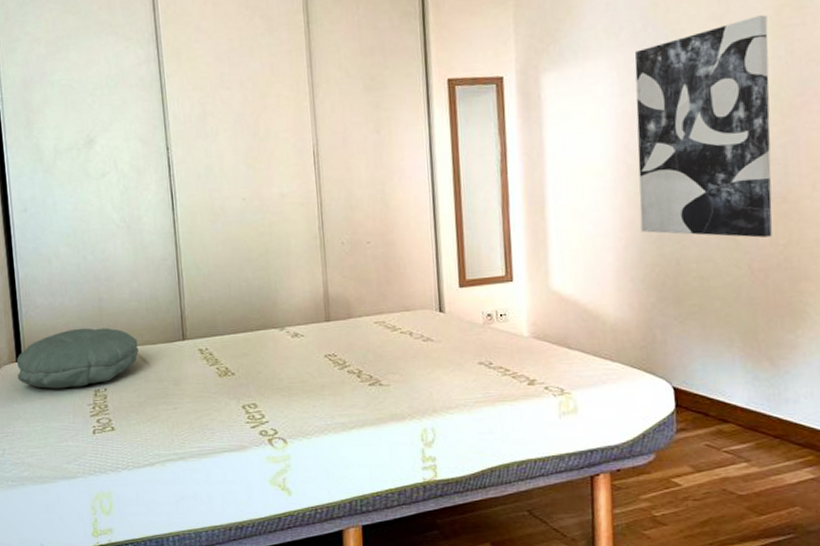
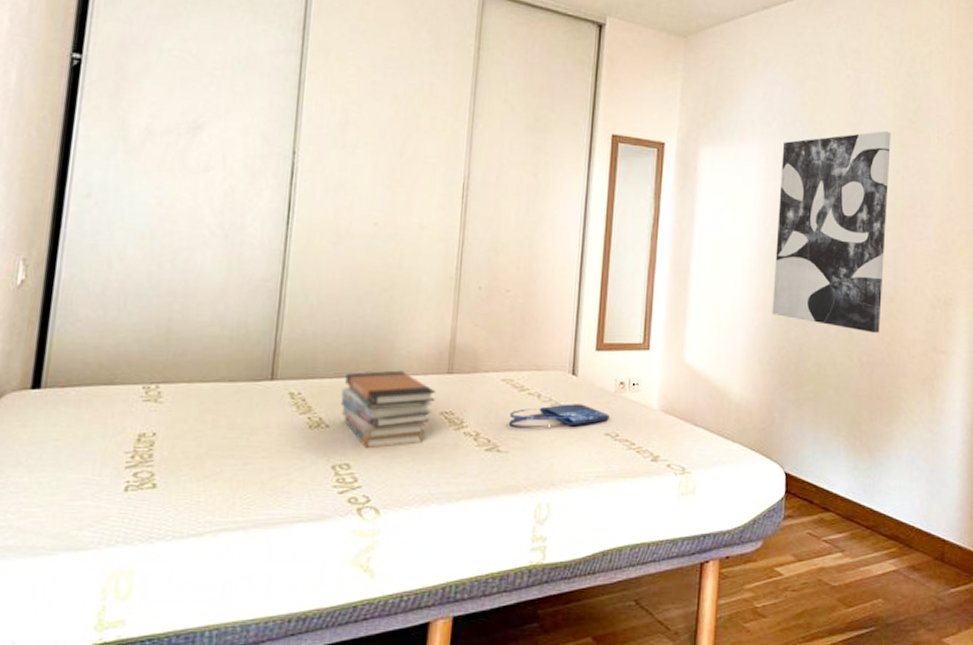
pillow: present [16,328,139,389] -> none [28,352,211,429]
book stack: none [239,322,318,390] -> present [340,370,436,449]
shopping bag: none [386,338,481,364] -> present [508,403,610,429]

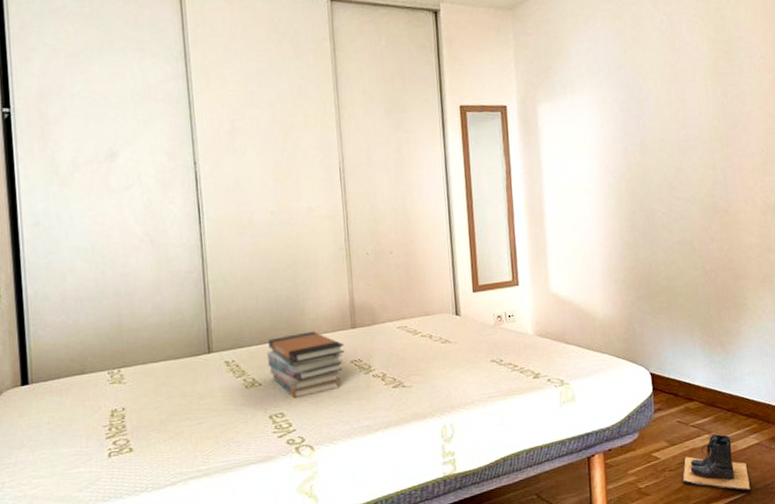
shopping bag: present [508,403,610,429] -> none [408,338,493,366]
wall art: present [772,131,891,333] -> none [611,64,719,244]
boots: none [804,554,882,626] -> present [682,434,751,491]

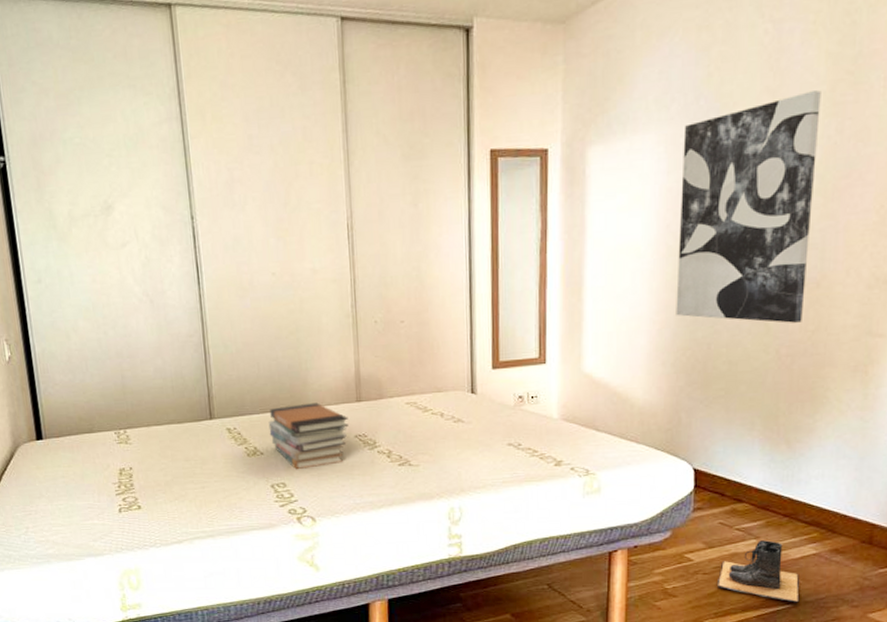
wall art: none [611,64,719,244] -> present [676,90,821,323]

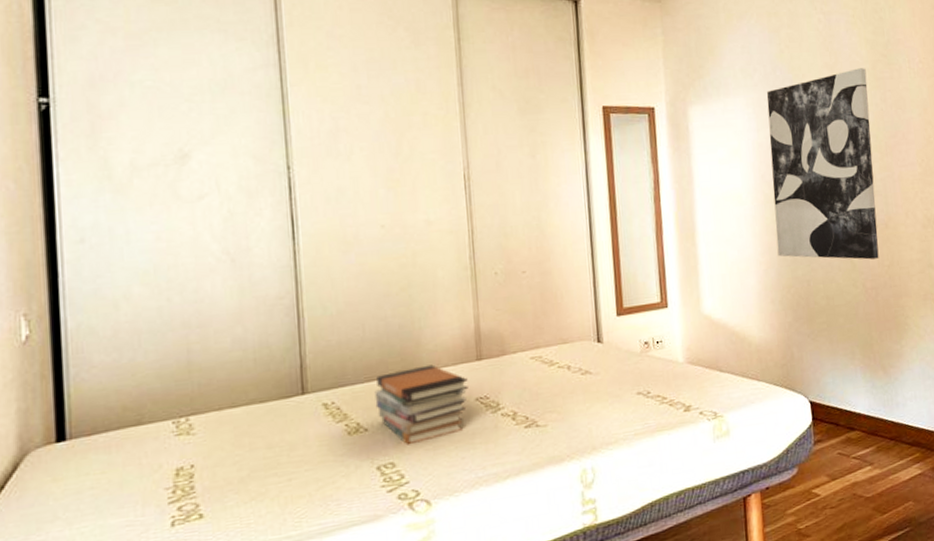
boots: present [716,540,800,603] -> none [843,465,915,526]

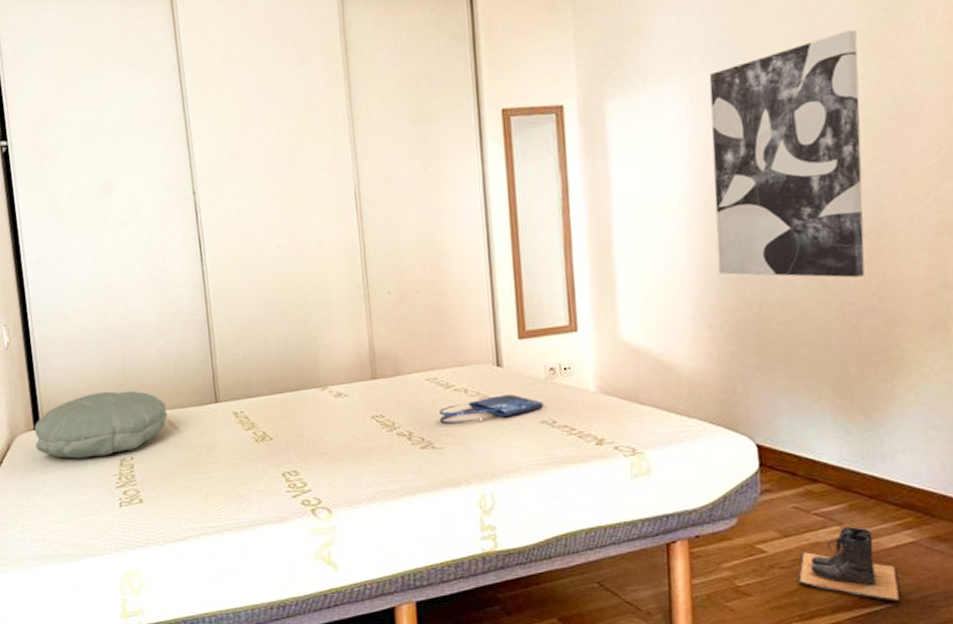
pillow: none [56,386,241,475] -> present [34,390,167,459]
book stack: present [374,364,468,445] -> none [277,381,364,456]
shopping bag: none [543,368,639,402] -> present [439,394,544,425]
boots: none [843,465,915,526] -> present [797,527,901,602]

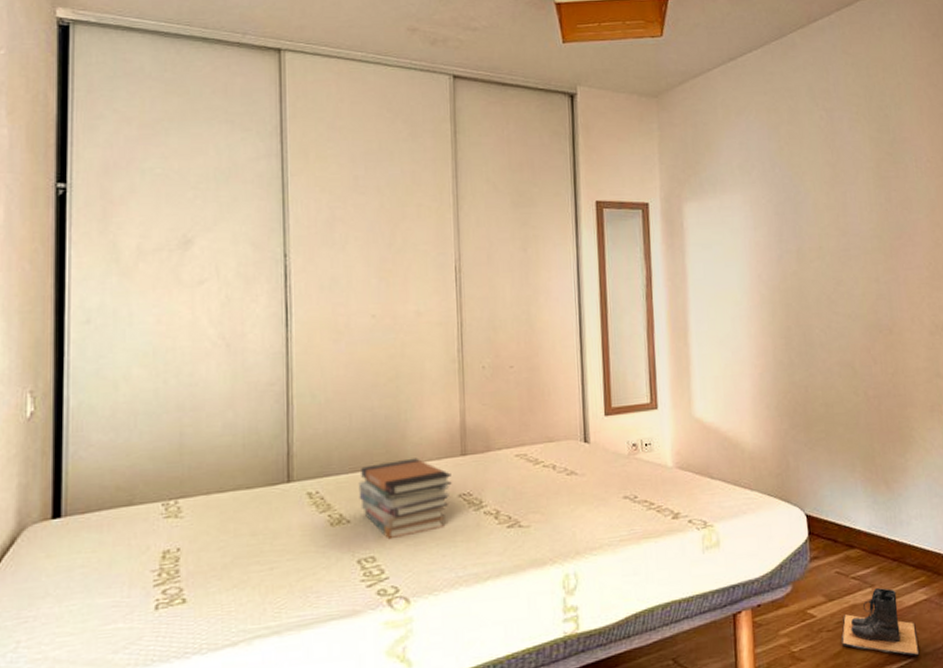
pillow: present [34,390,167,459] -> none [51,469,228,553]
book stack: none [277,381,364,456] -> present [358,458,452,540]
shopping bag: present [439,394,544,425] -> none [527,470,626,502]
wall art: present [709,30,865,278] -> none [765,166,882,367]

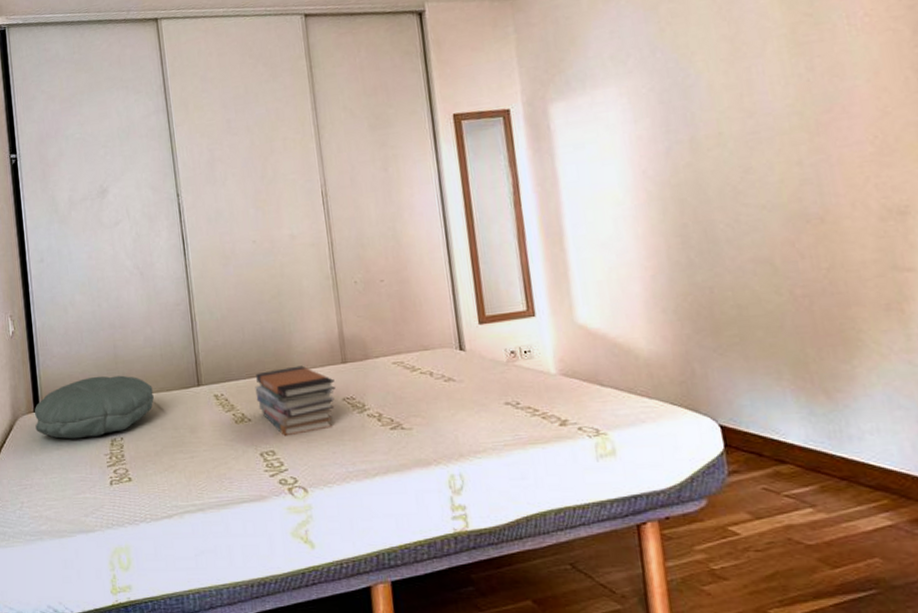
pillow: none [51,469,228,553] -> present [34,375,154,439]
boots: present [841,588,920,656] -> none [774,509,885,588]

